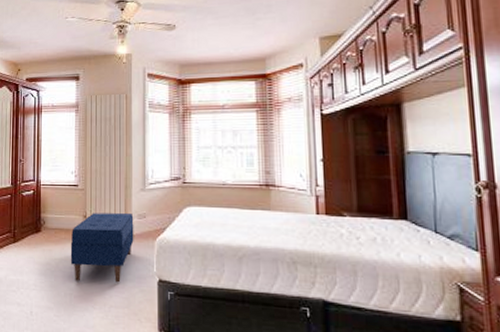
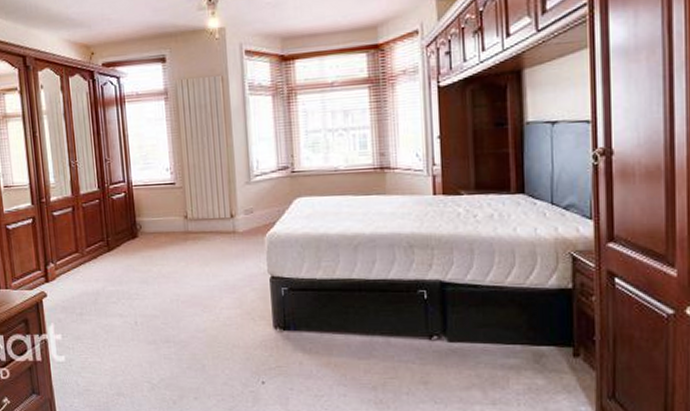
bench: present [70,213,134,283] -> none [172,210,242,286]

